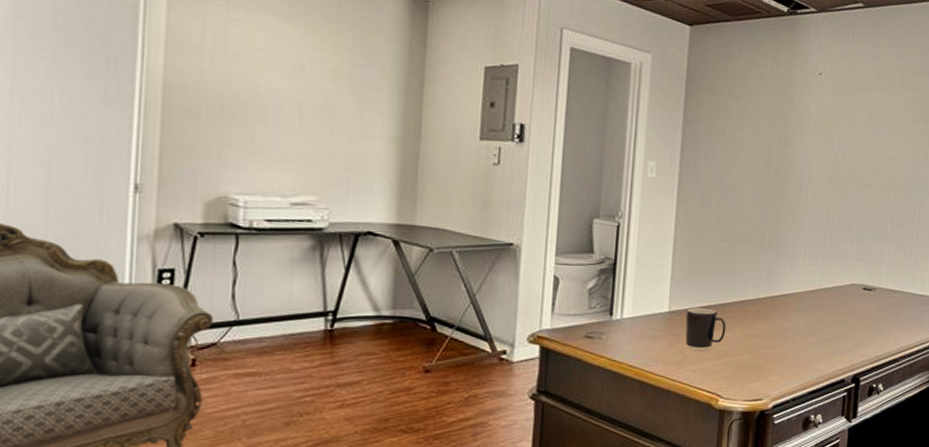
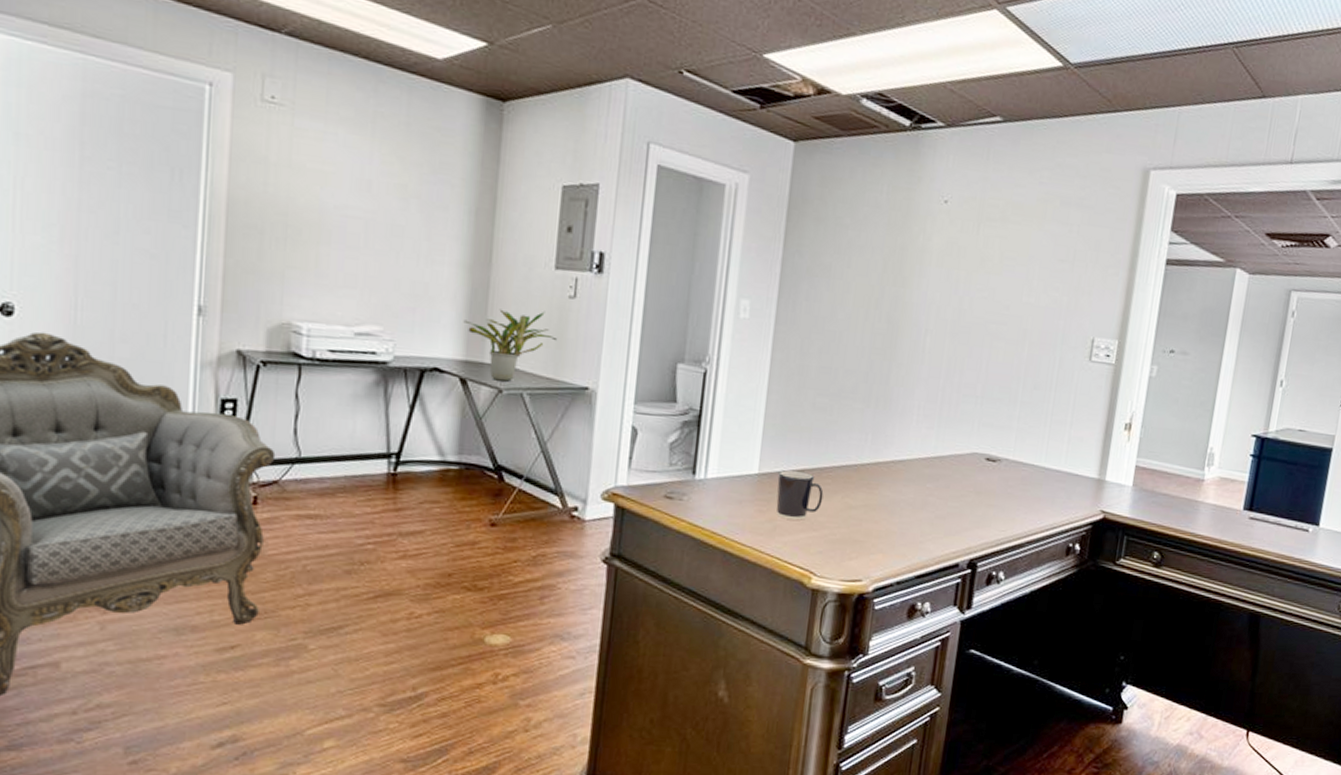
potted plant: none [395,177,483,242] -> present [463,309,557,382]

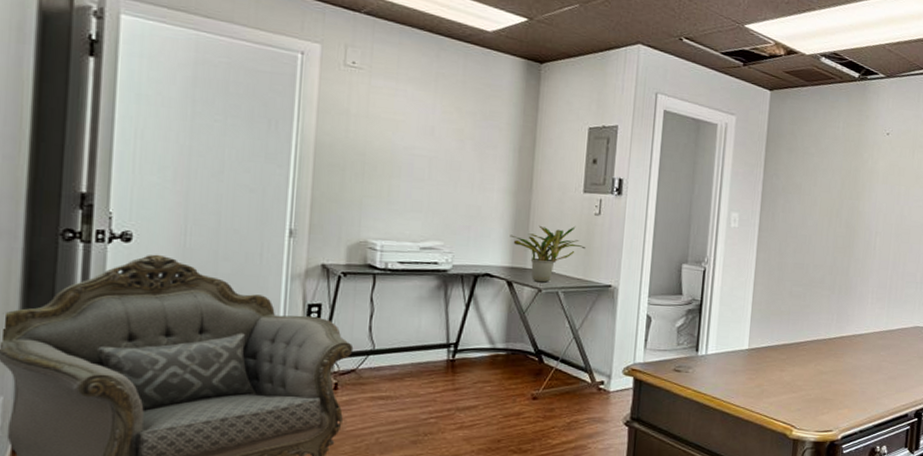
mug: present [776,470,824,520] -> none [763,345,800,385]

